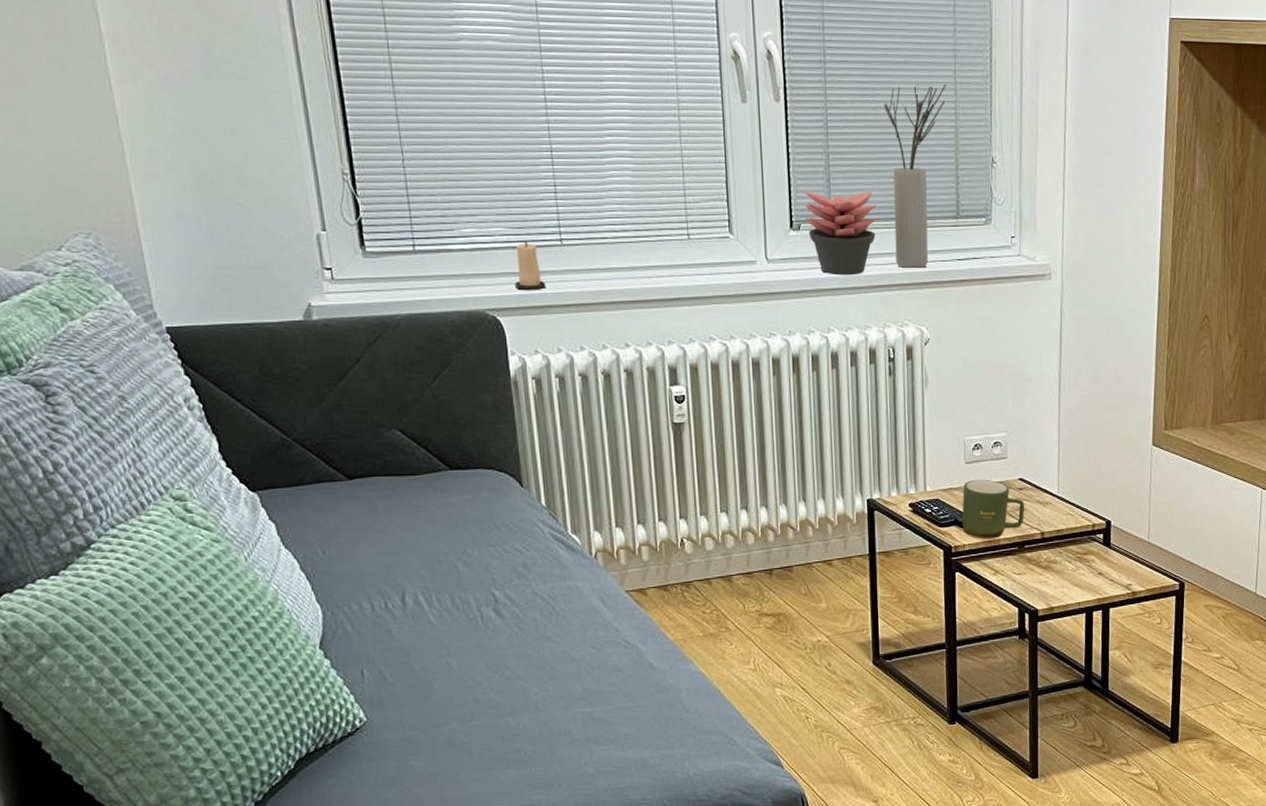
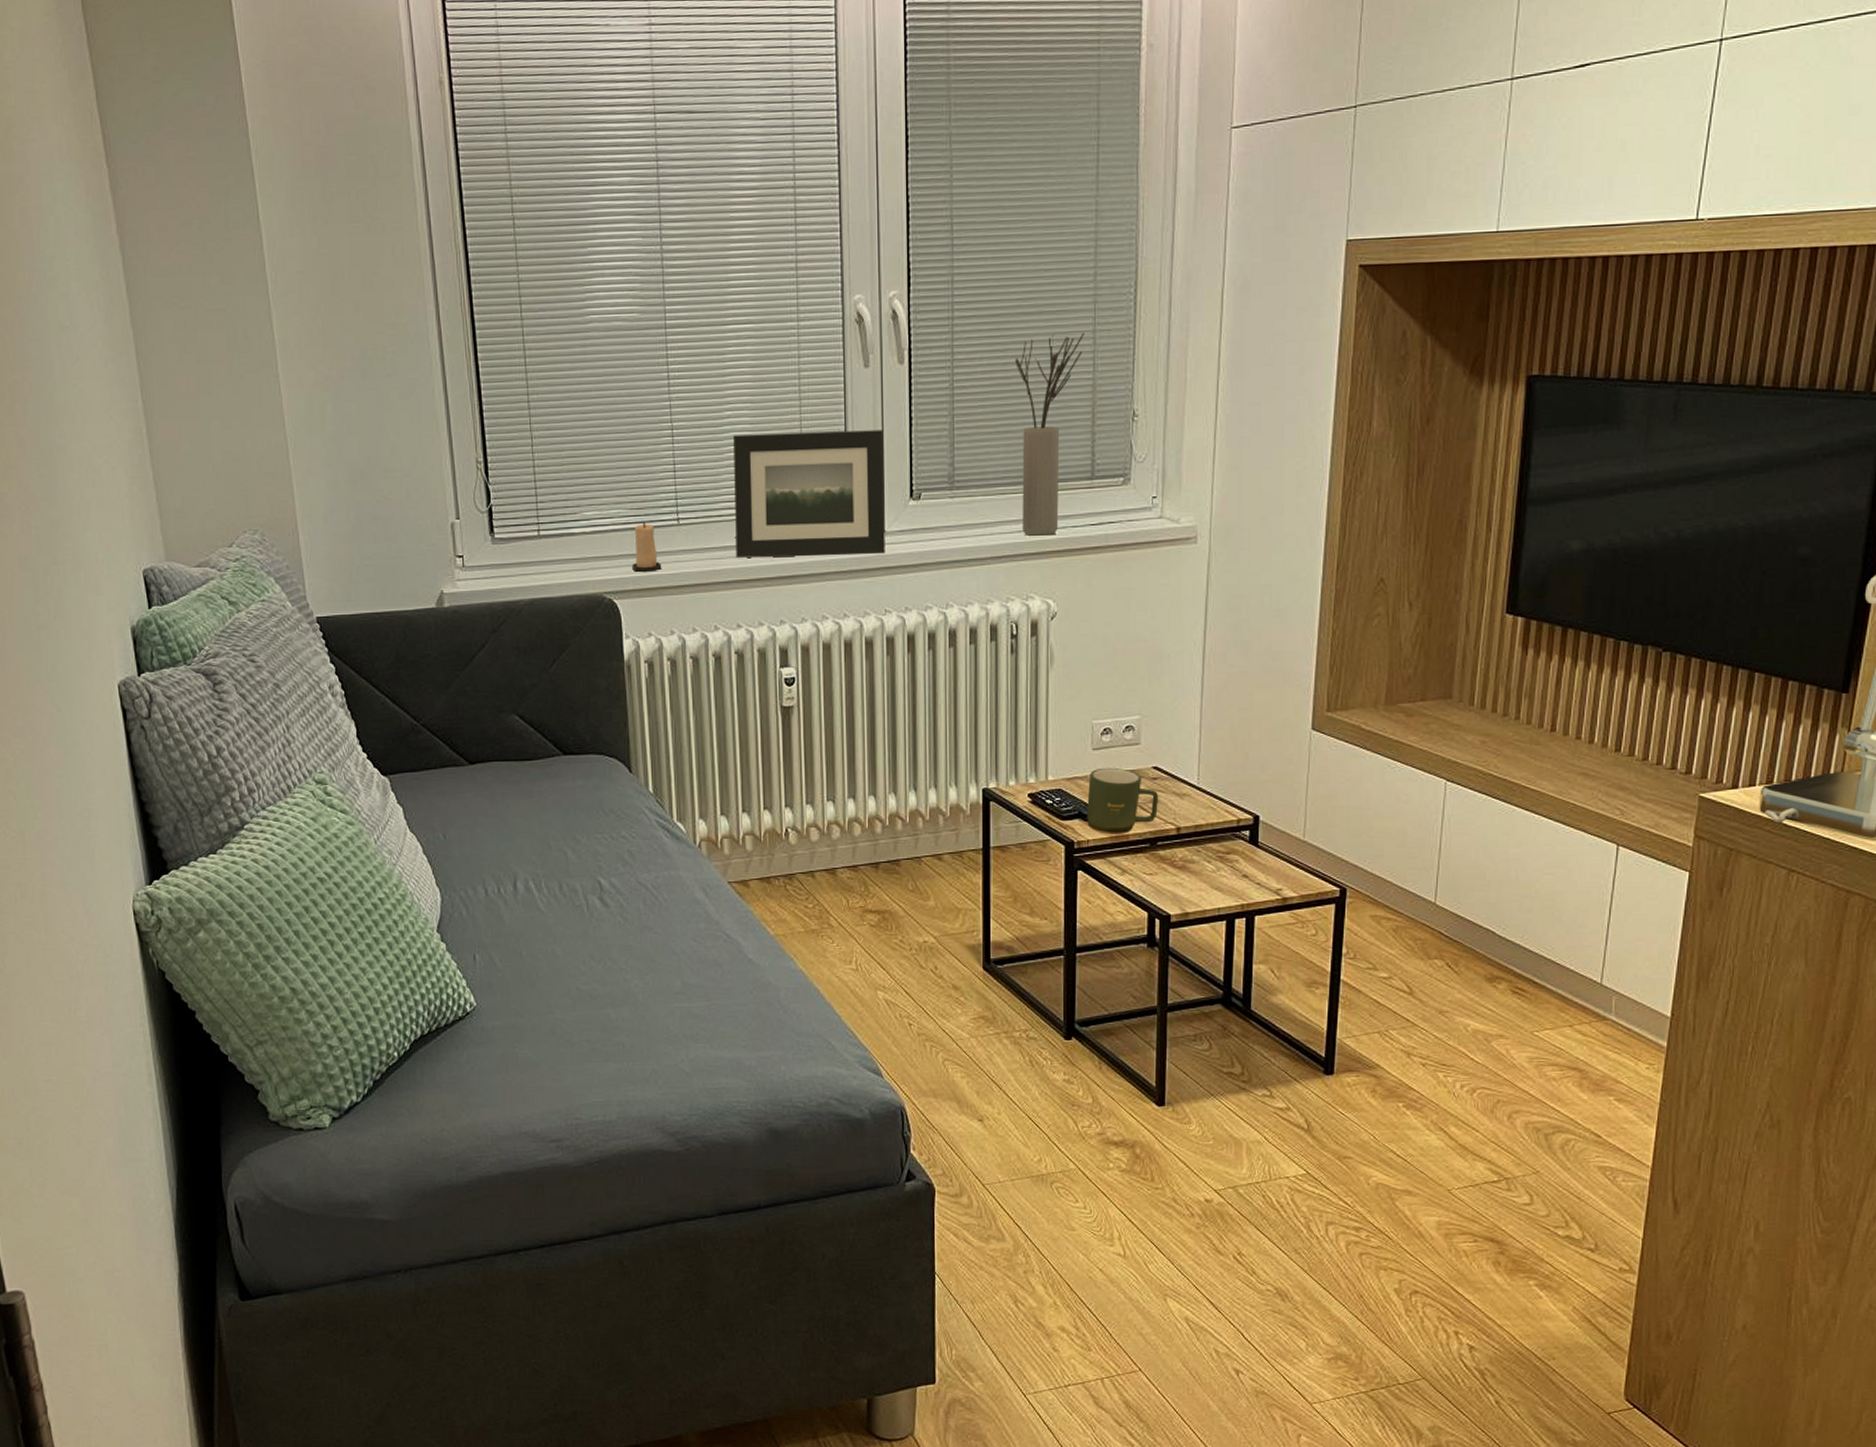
picture frame: none [614,160,768,281] -> present [733,430,885,559]
succulent plant: present [804,191,877,275] -> none [926,455,1004,547]

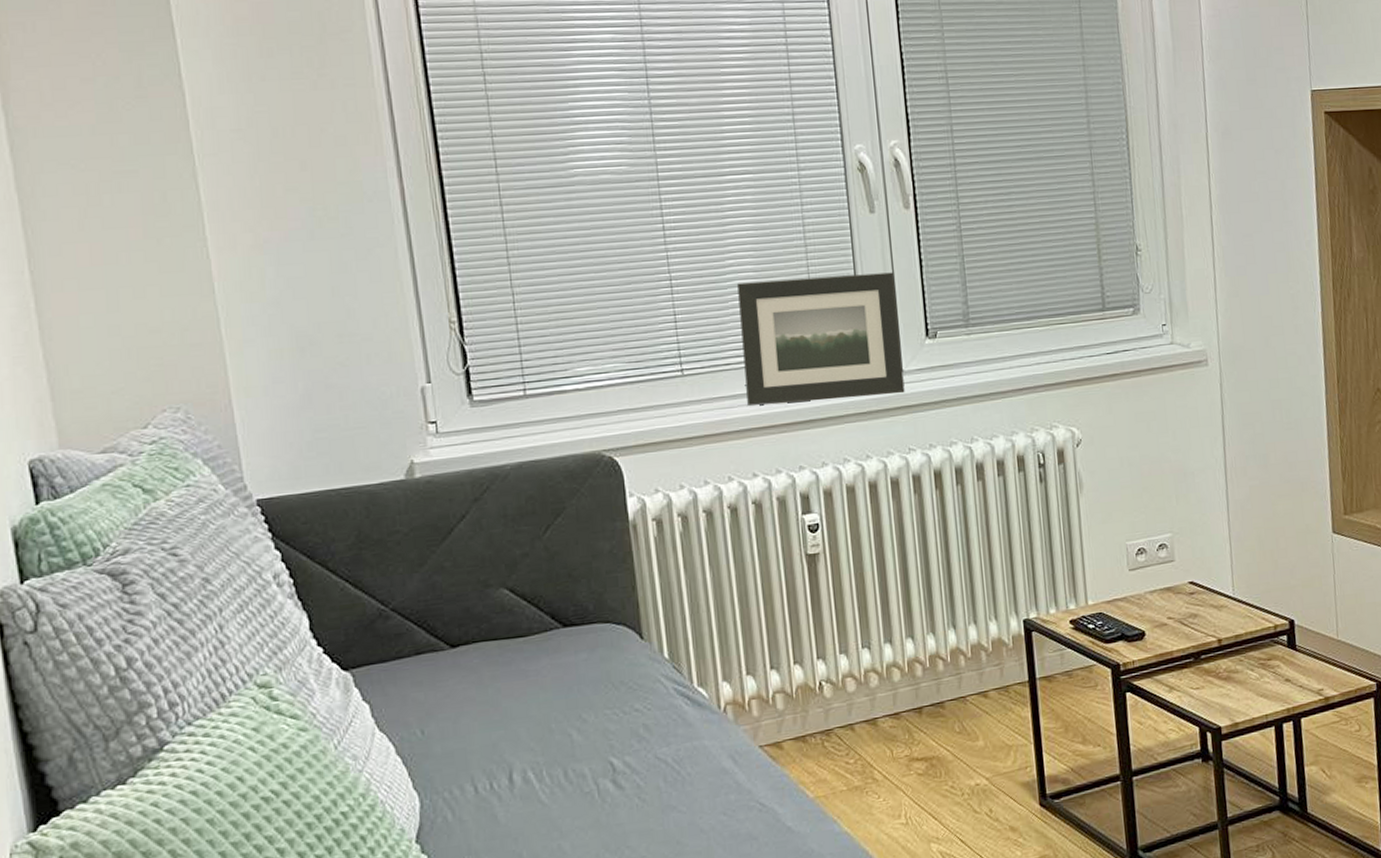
candle: present [632,522,662,573] -> none [633,375,667,428]
vase: present [1015,332,1084,536] -> none [1019,175,1084,368]
mug: present [1087,767,1159,835] -> none [1128,586,1198,654]

